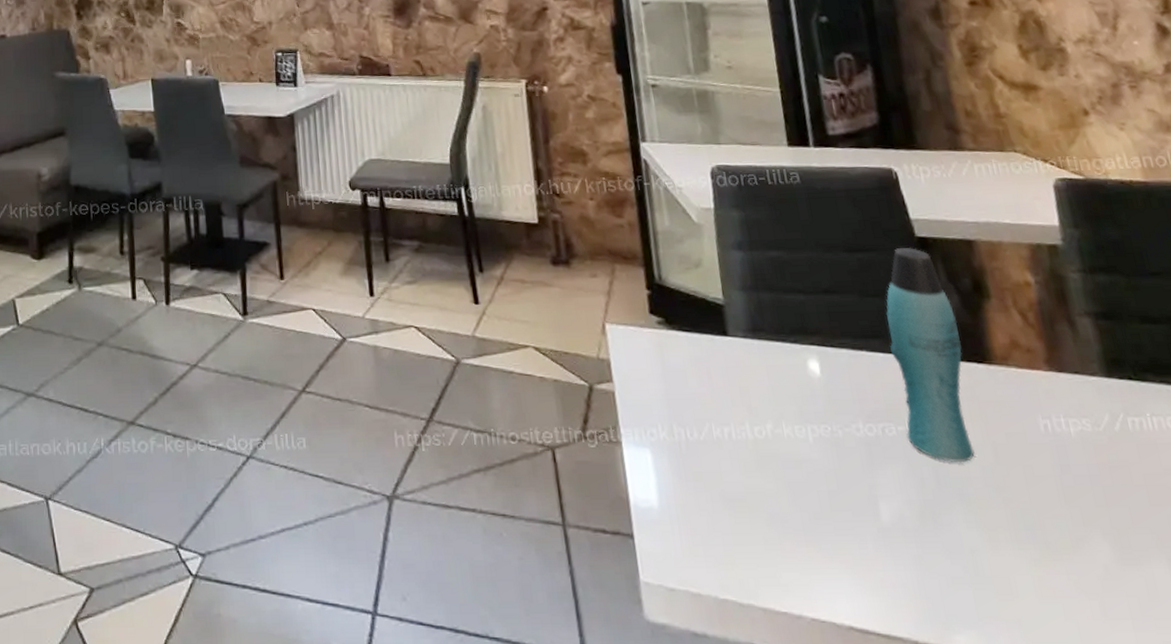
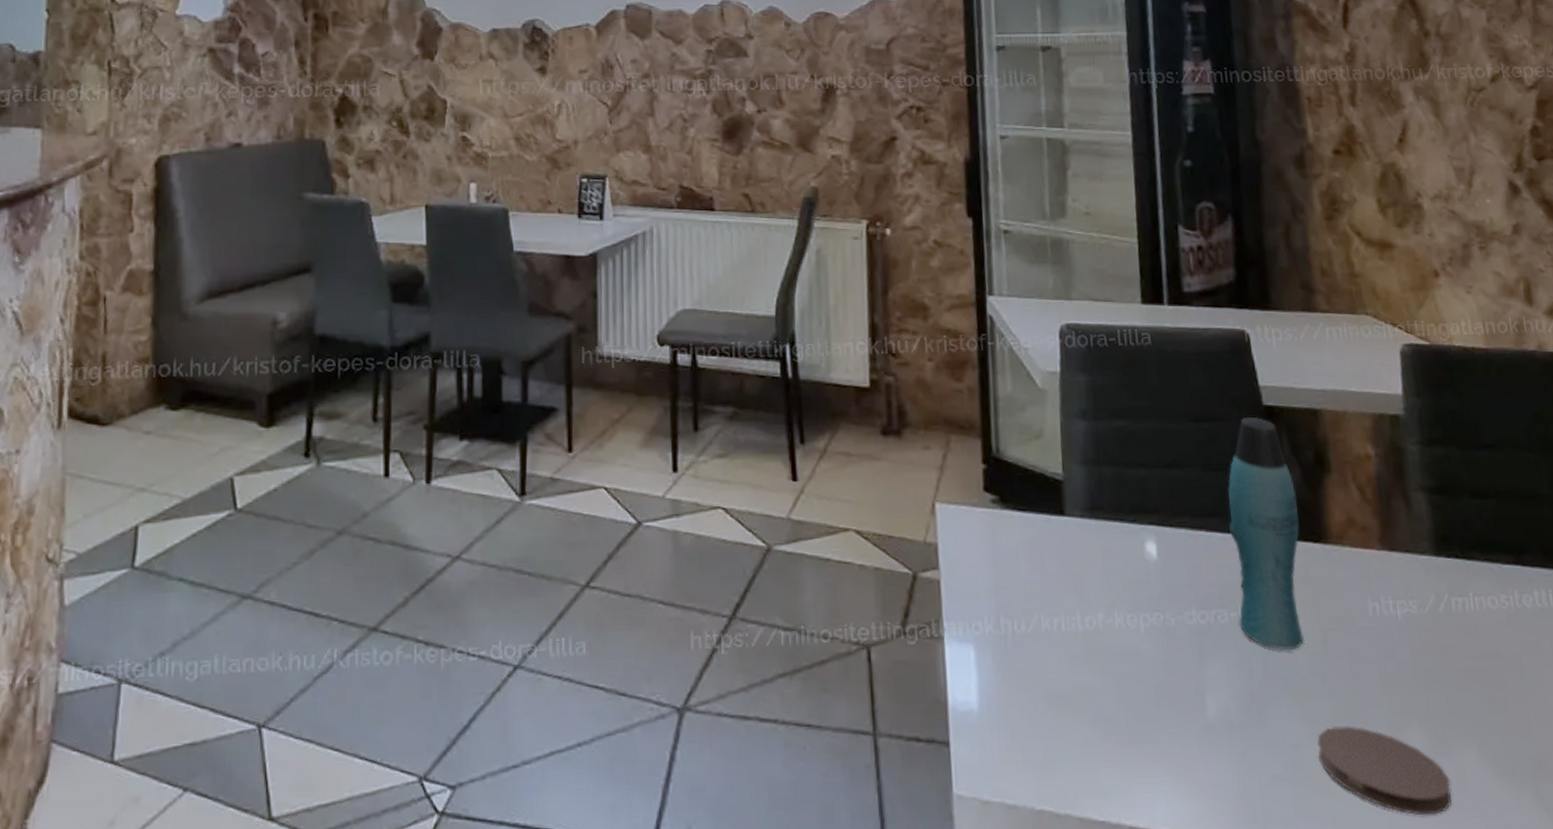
coaster: none [996,535,1144,623] -> present [1317,726,1452,816]

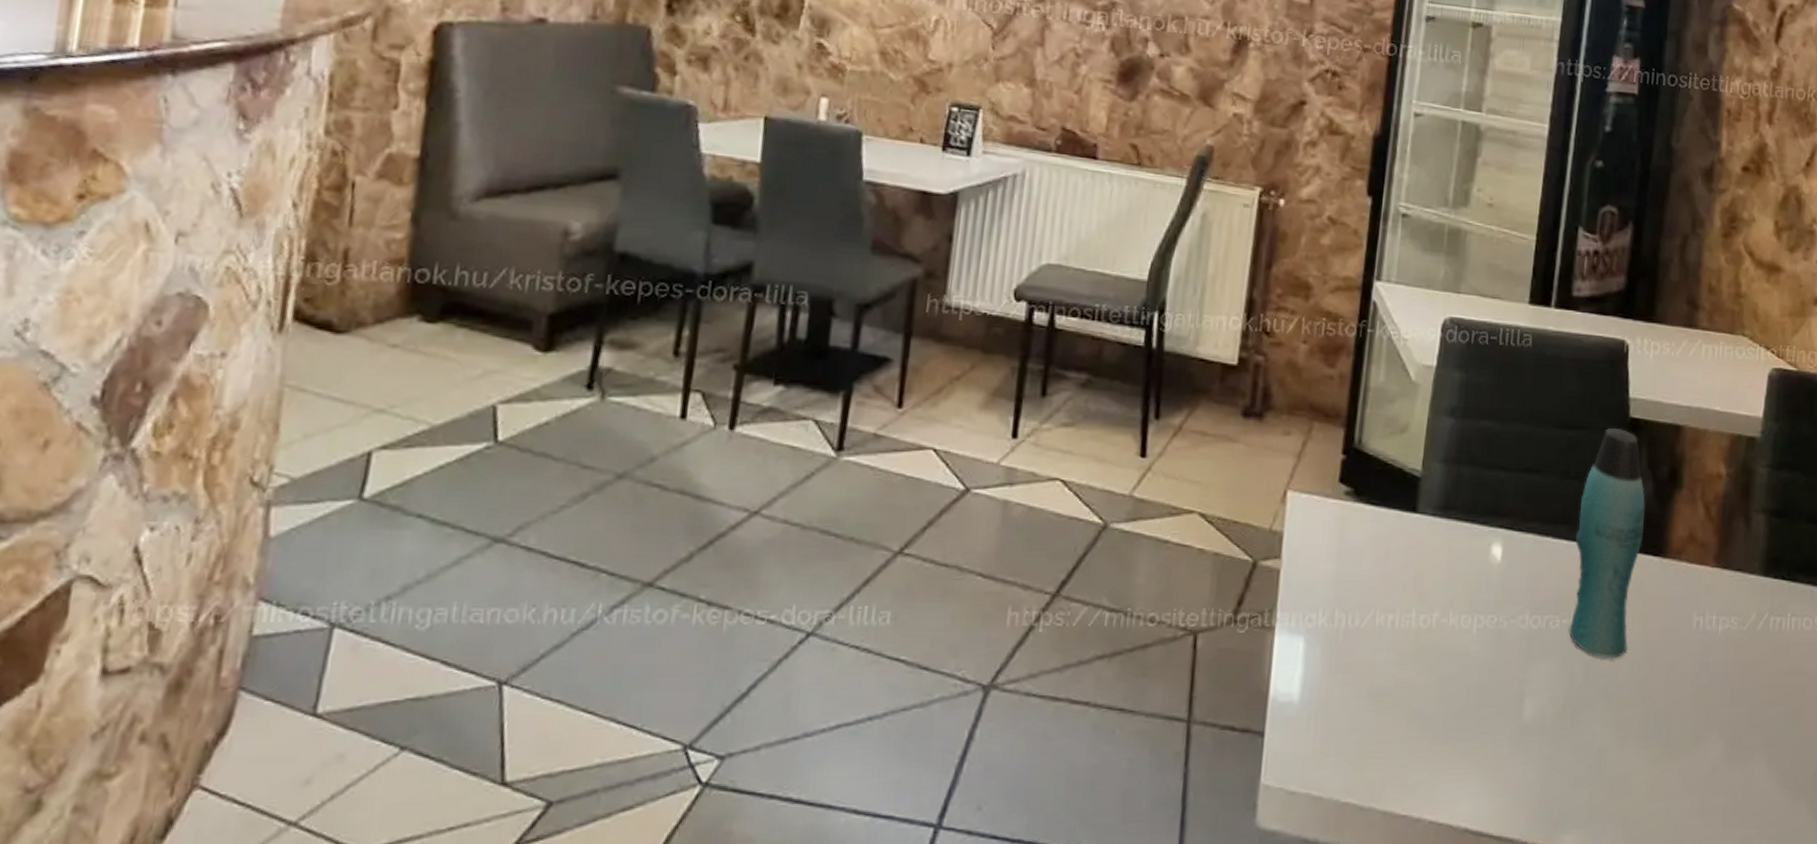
coaster: present [1317,726,1452,816] -> none [1620,733,1737,820]

